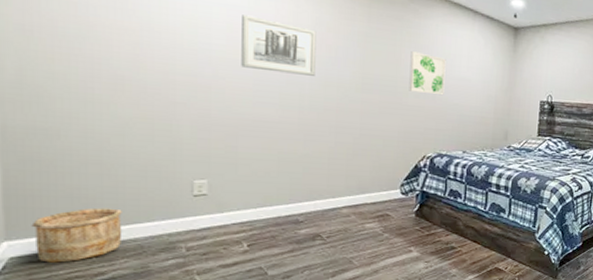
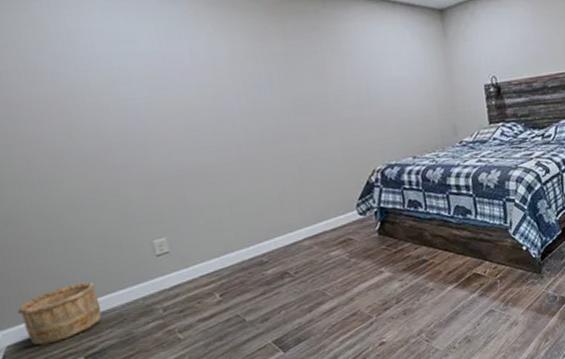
wall art: present [241,15,317,76] -> none [157,60,244,116]
wall art: present [409,51,446,96] -> none [335,60,380,104]

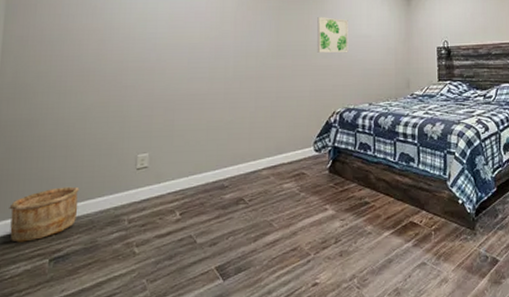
wall art: none [335,60,380,104] -> present [317,17,348,53]

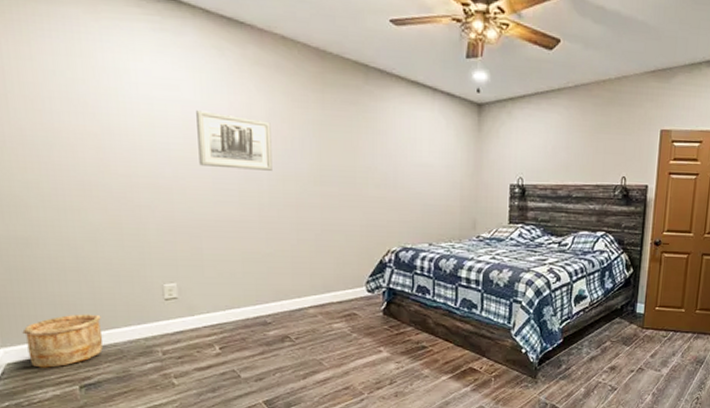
wall art: none [179,5,239,50] -> present [196,110,272,171]
wall art: present [317,17,348,53] -> none [368,138,406,184]

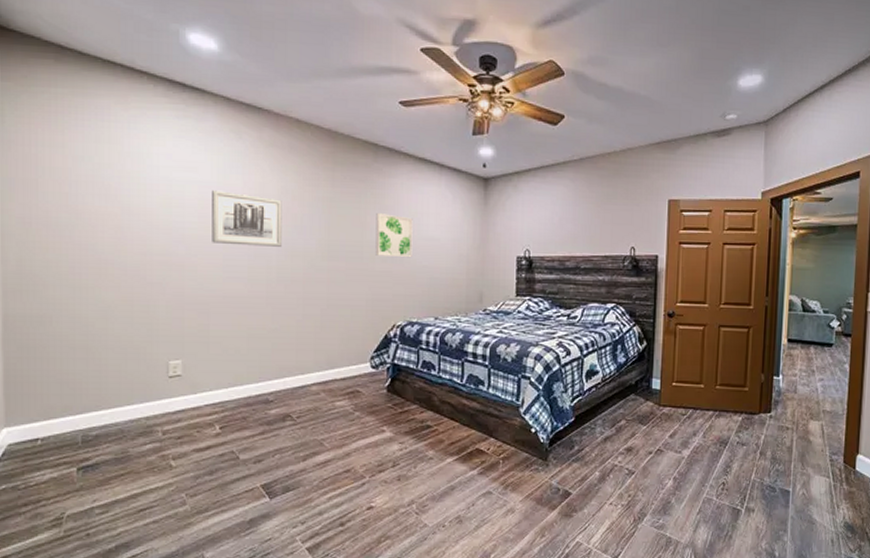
wooden bucket: present [22,314,103,368] -> none [27,392,105,449]
wall art: none [368,138,406,184] -> present [375,213,413,258]

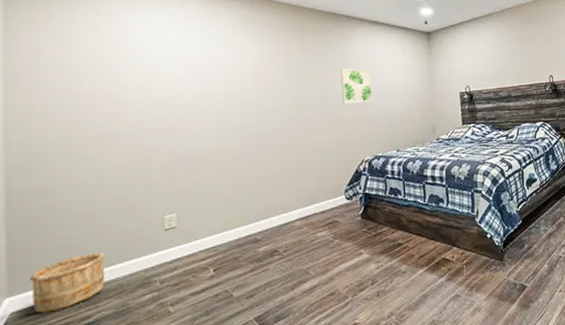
wooden bucket: none [27,392,105,449] -> present [29,252,105,313]
wall art: present [212,190,282,247] -> none [198,63,261,108]

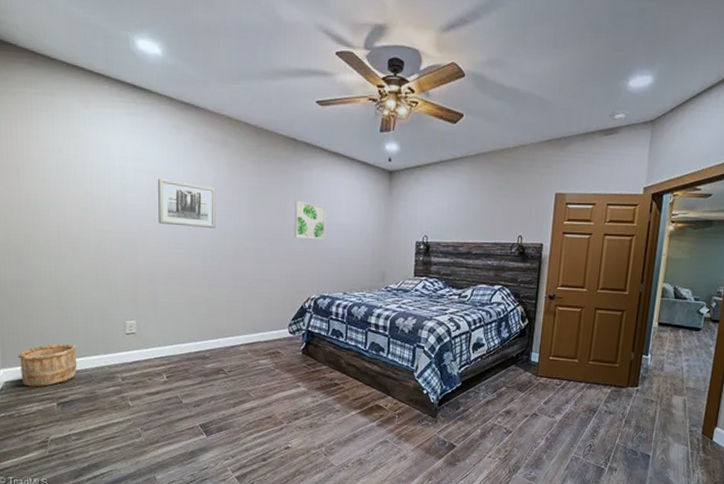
wall art: none [198,63,261,108] -> present [158,178,216,228]

